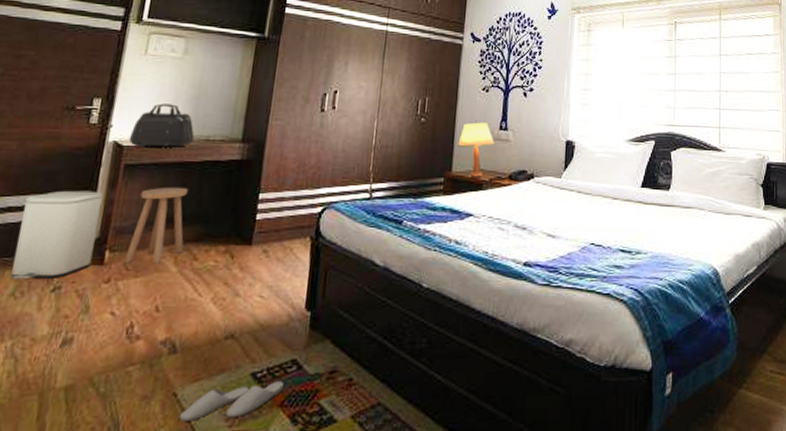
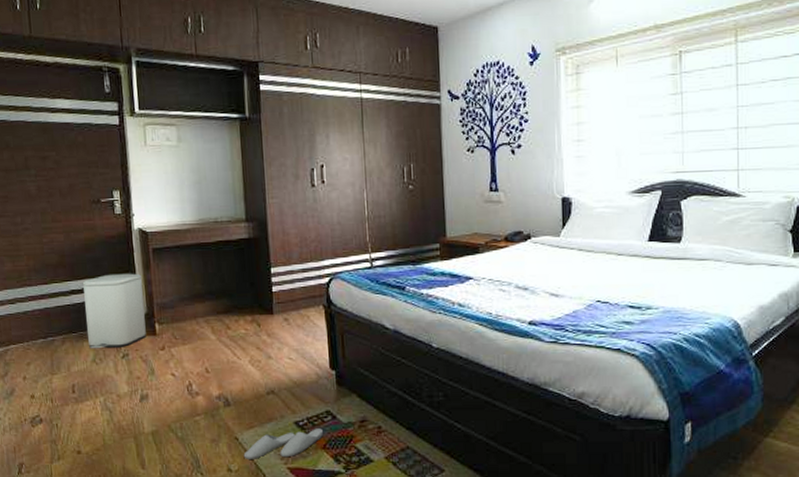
stool: present [124,186,188,265] -> none [171,266,218,334]
handbag: present [128,103,195,147] -> none [150,190,205,231]
table lamp: present [458,121,495,179] -> none [449,184,486,243]

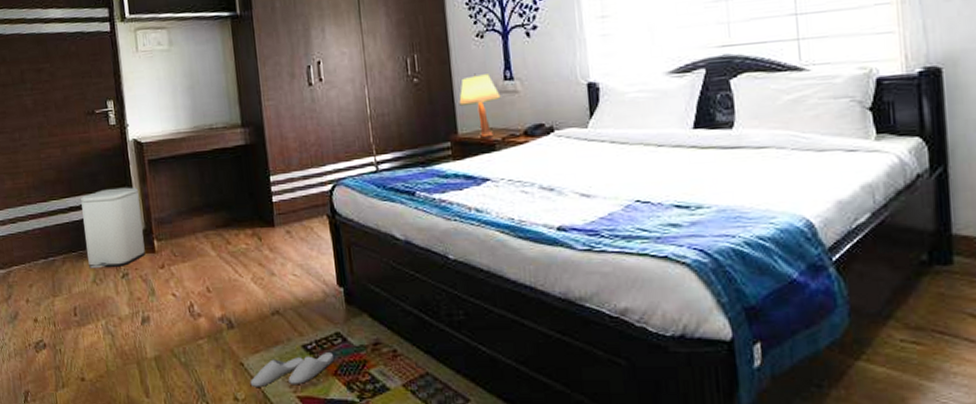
table lamp: none [449,184,486,243] -> present [459,73,501,140]

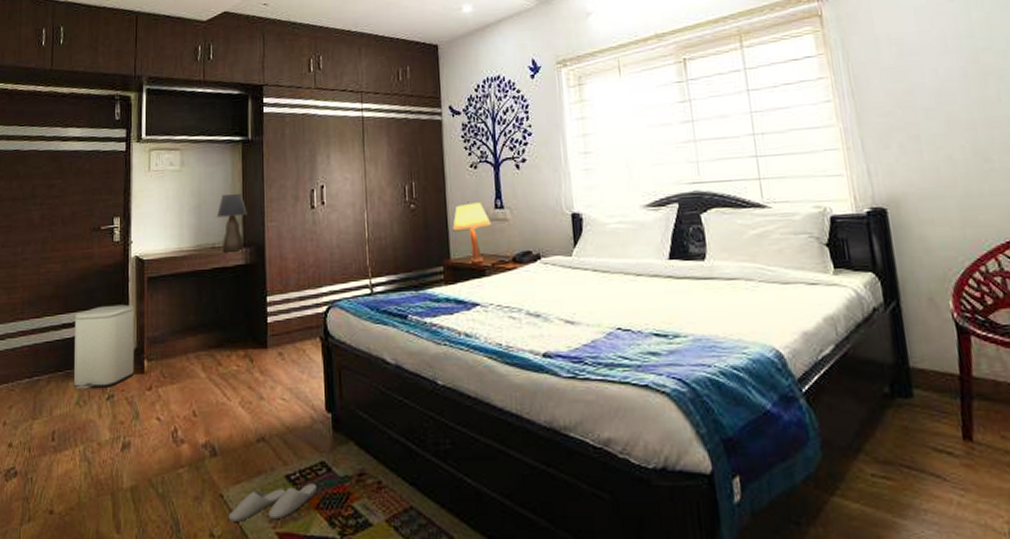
table lamp: none [211,71,243,133] -> present [216,192,247,252]

